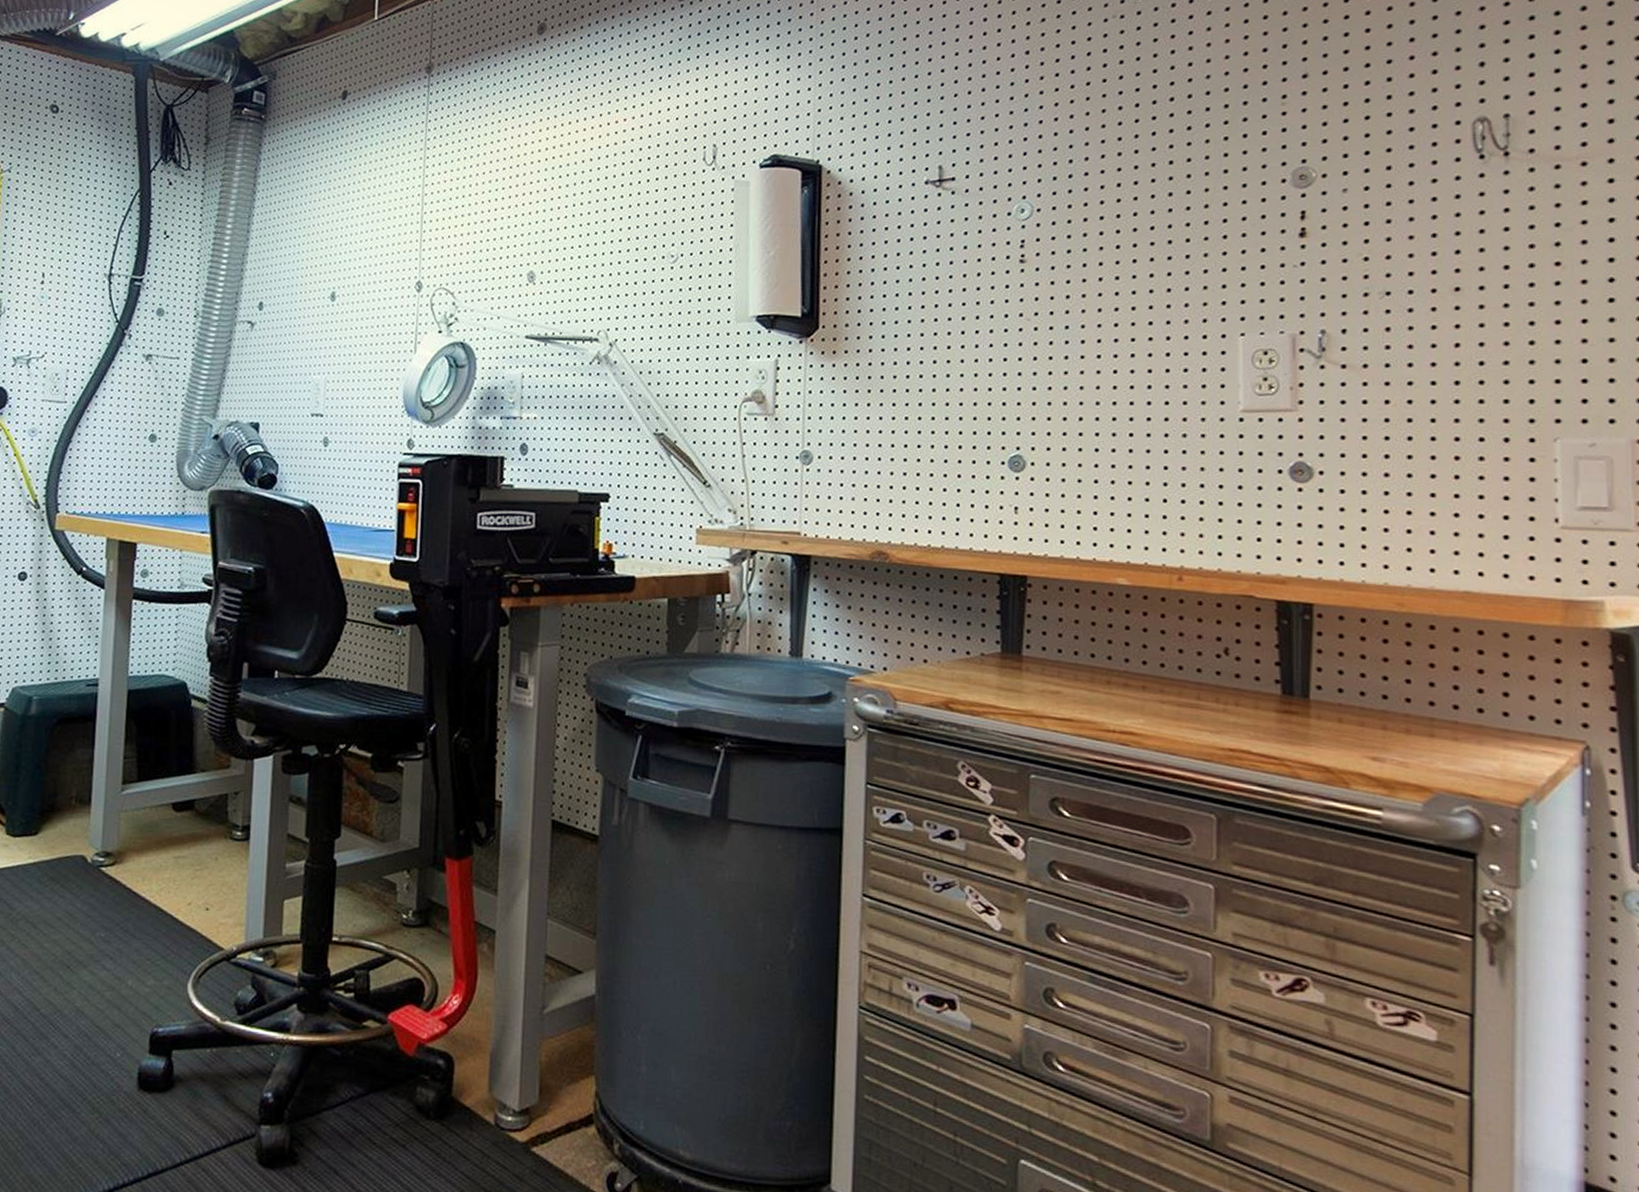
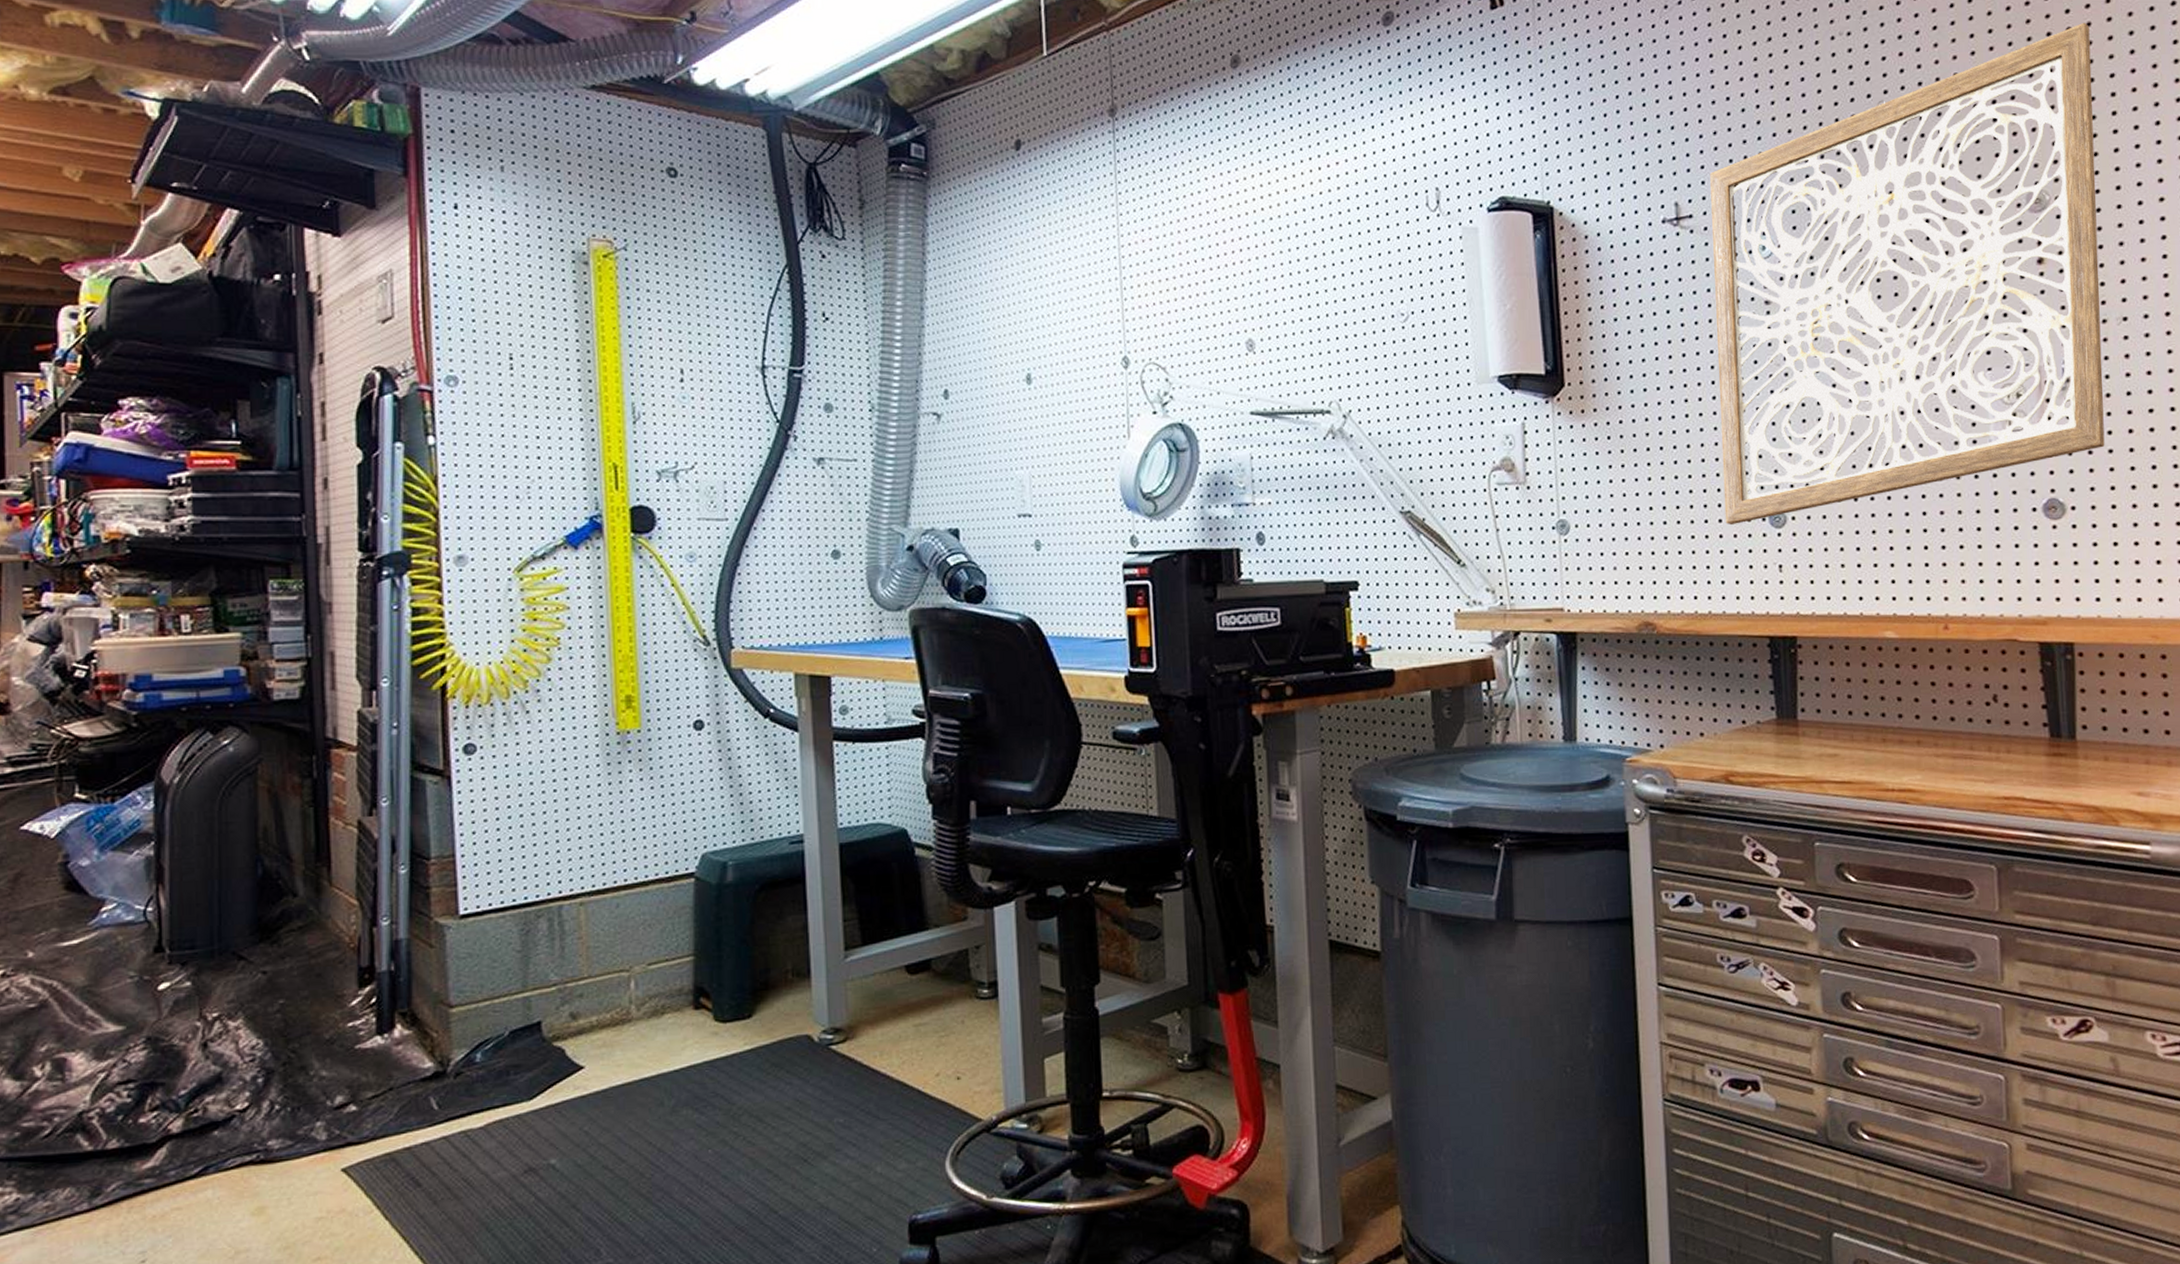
wall art: none [964,11,1368,467] -> present [1710,22,2105,526]

